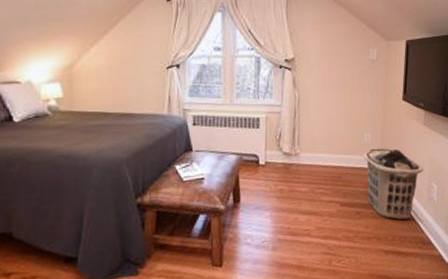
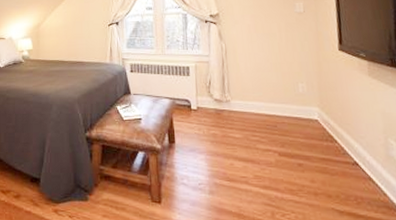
clothes hamper: present [364,148,424,221] -> none [300,98,376,179]

